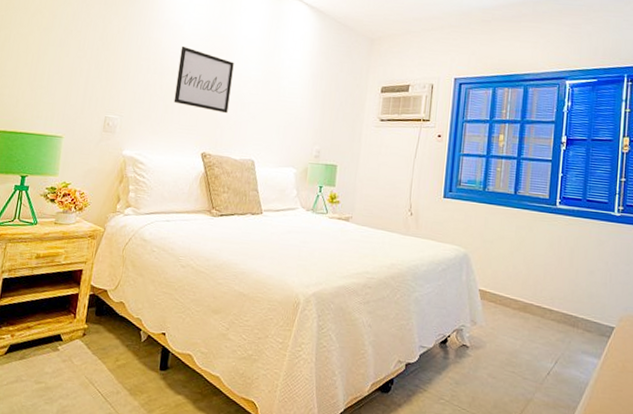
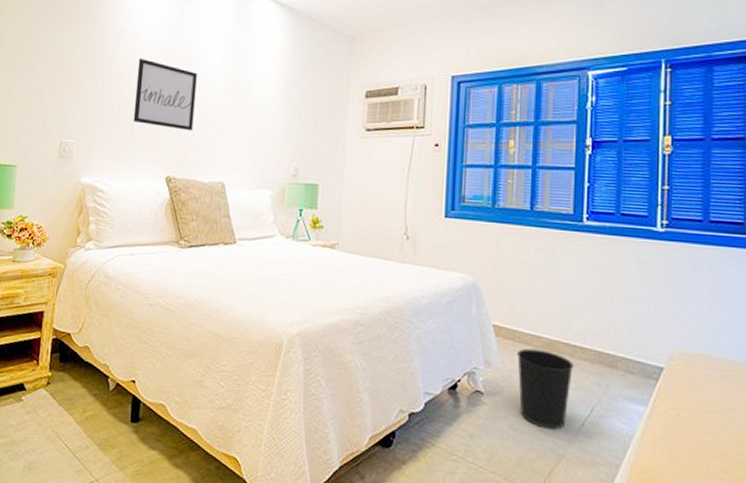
wastebasket: none [498,309,544,378] -> present [517,348,574,430]

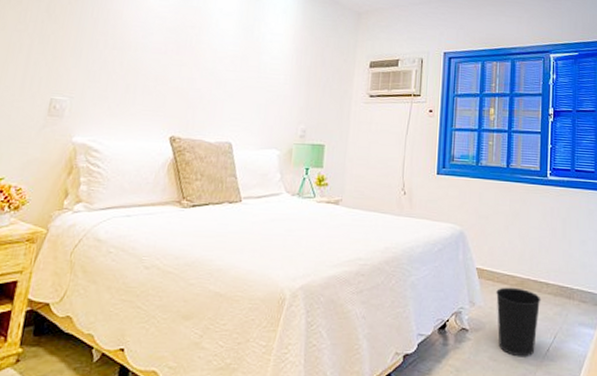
wall art: present [133,57,197,131] -> none [136,18,208,93]

